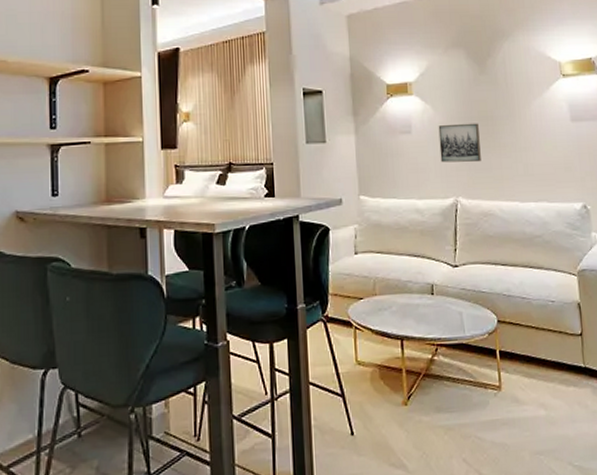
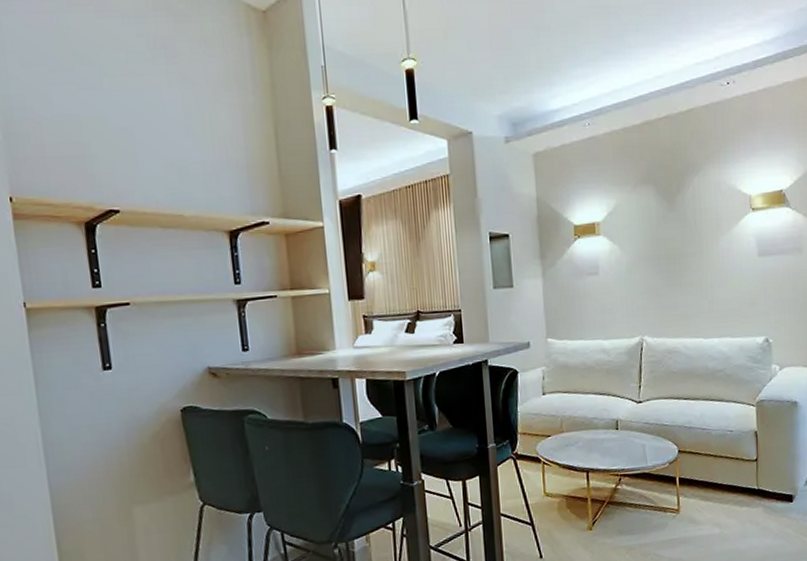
wall art: present [438,123,481,163] -> none [625,261,667,303]

